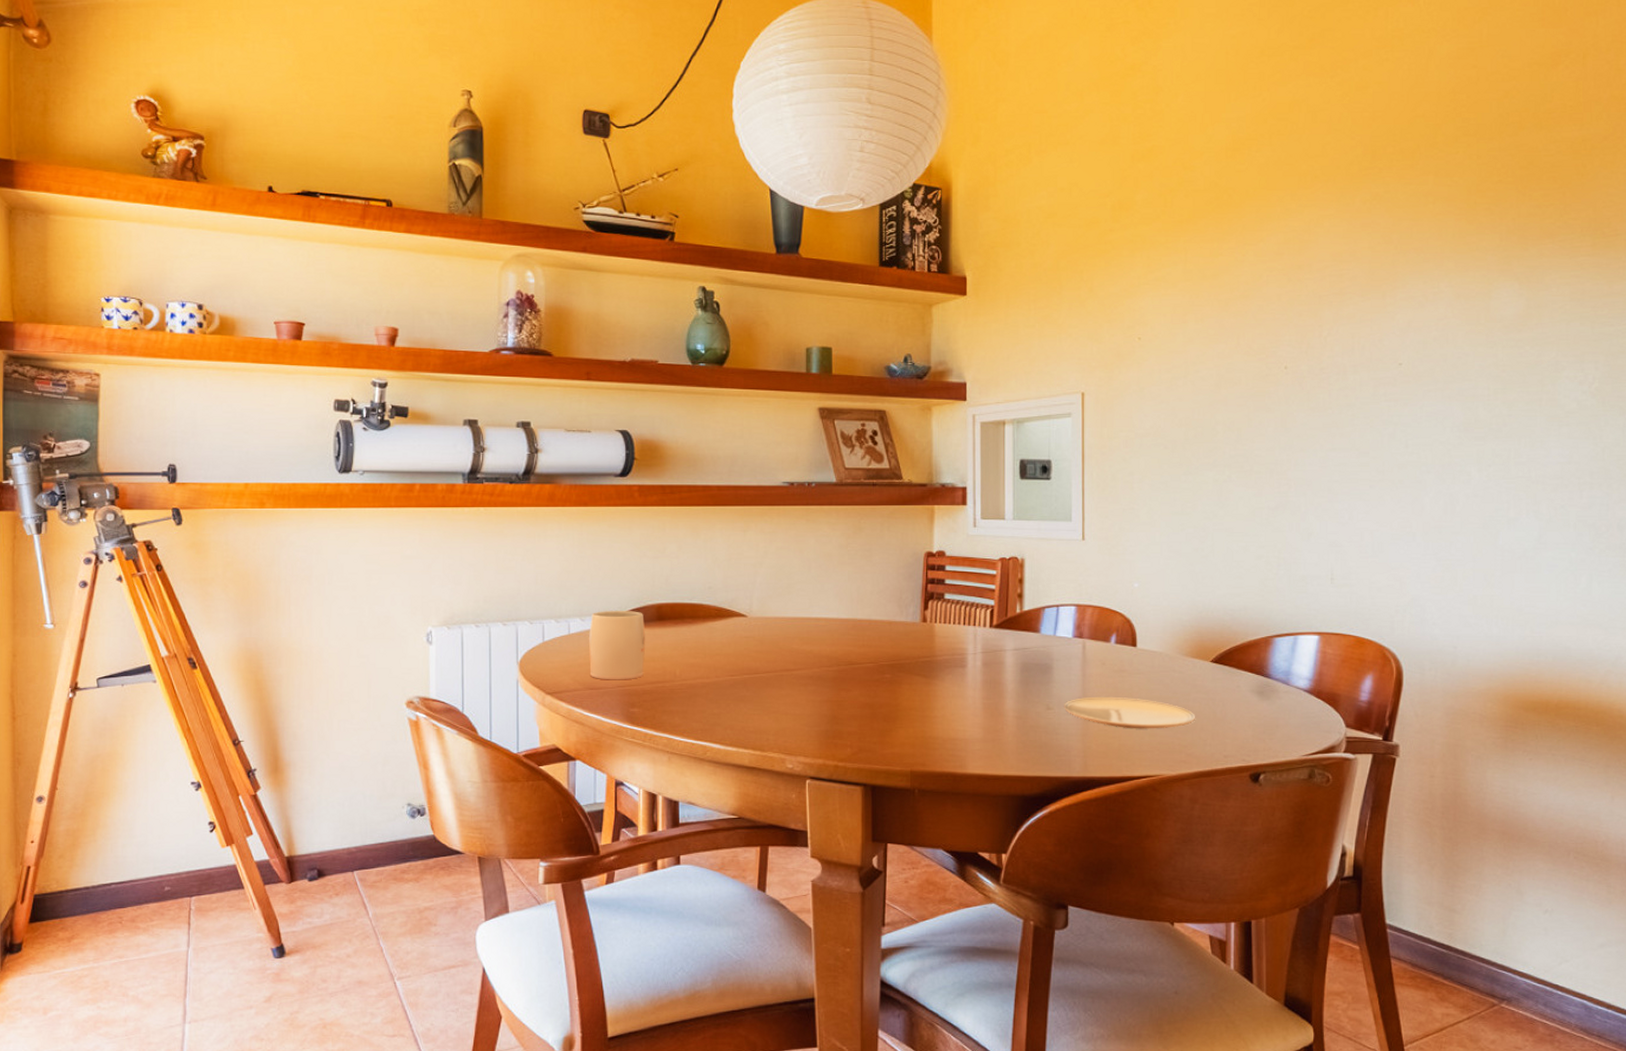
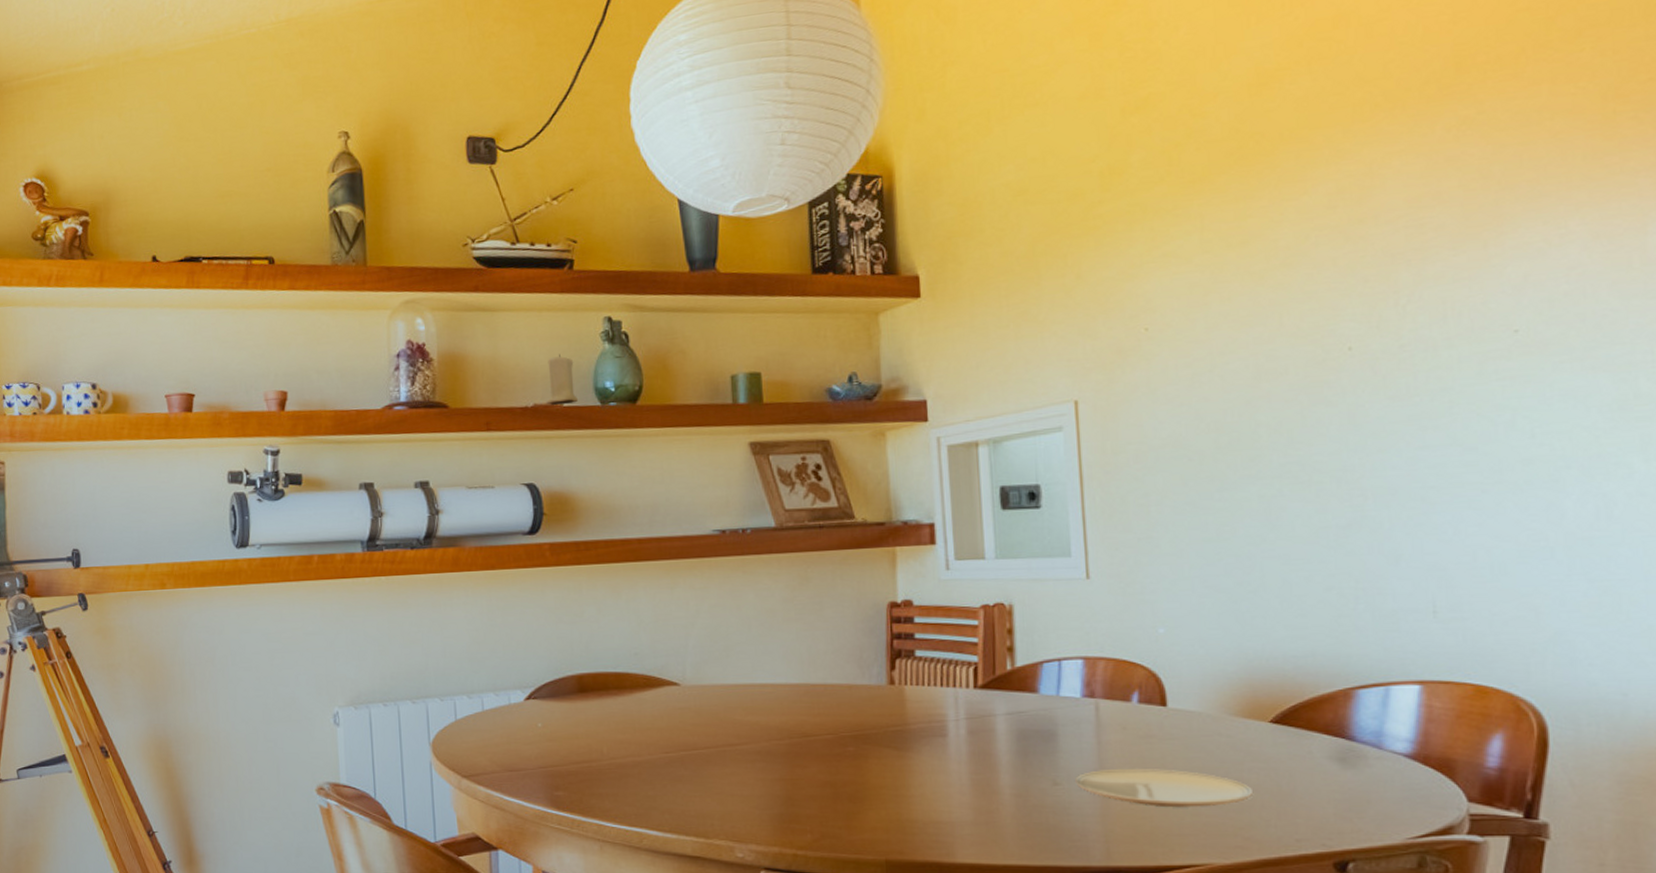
mug: present [589,611,646,680] -> none [504,683,568,761]
candle: none [643,316,672,362] -> present [546,354,579,406]

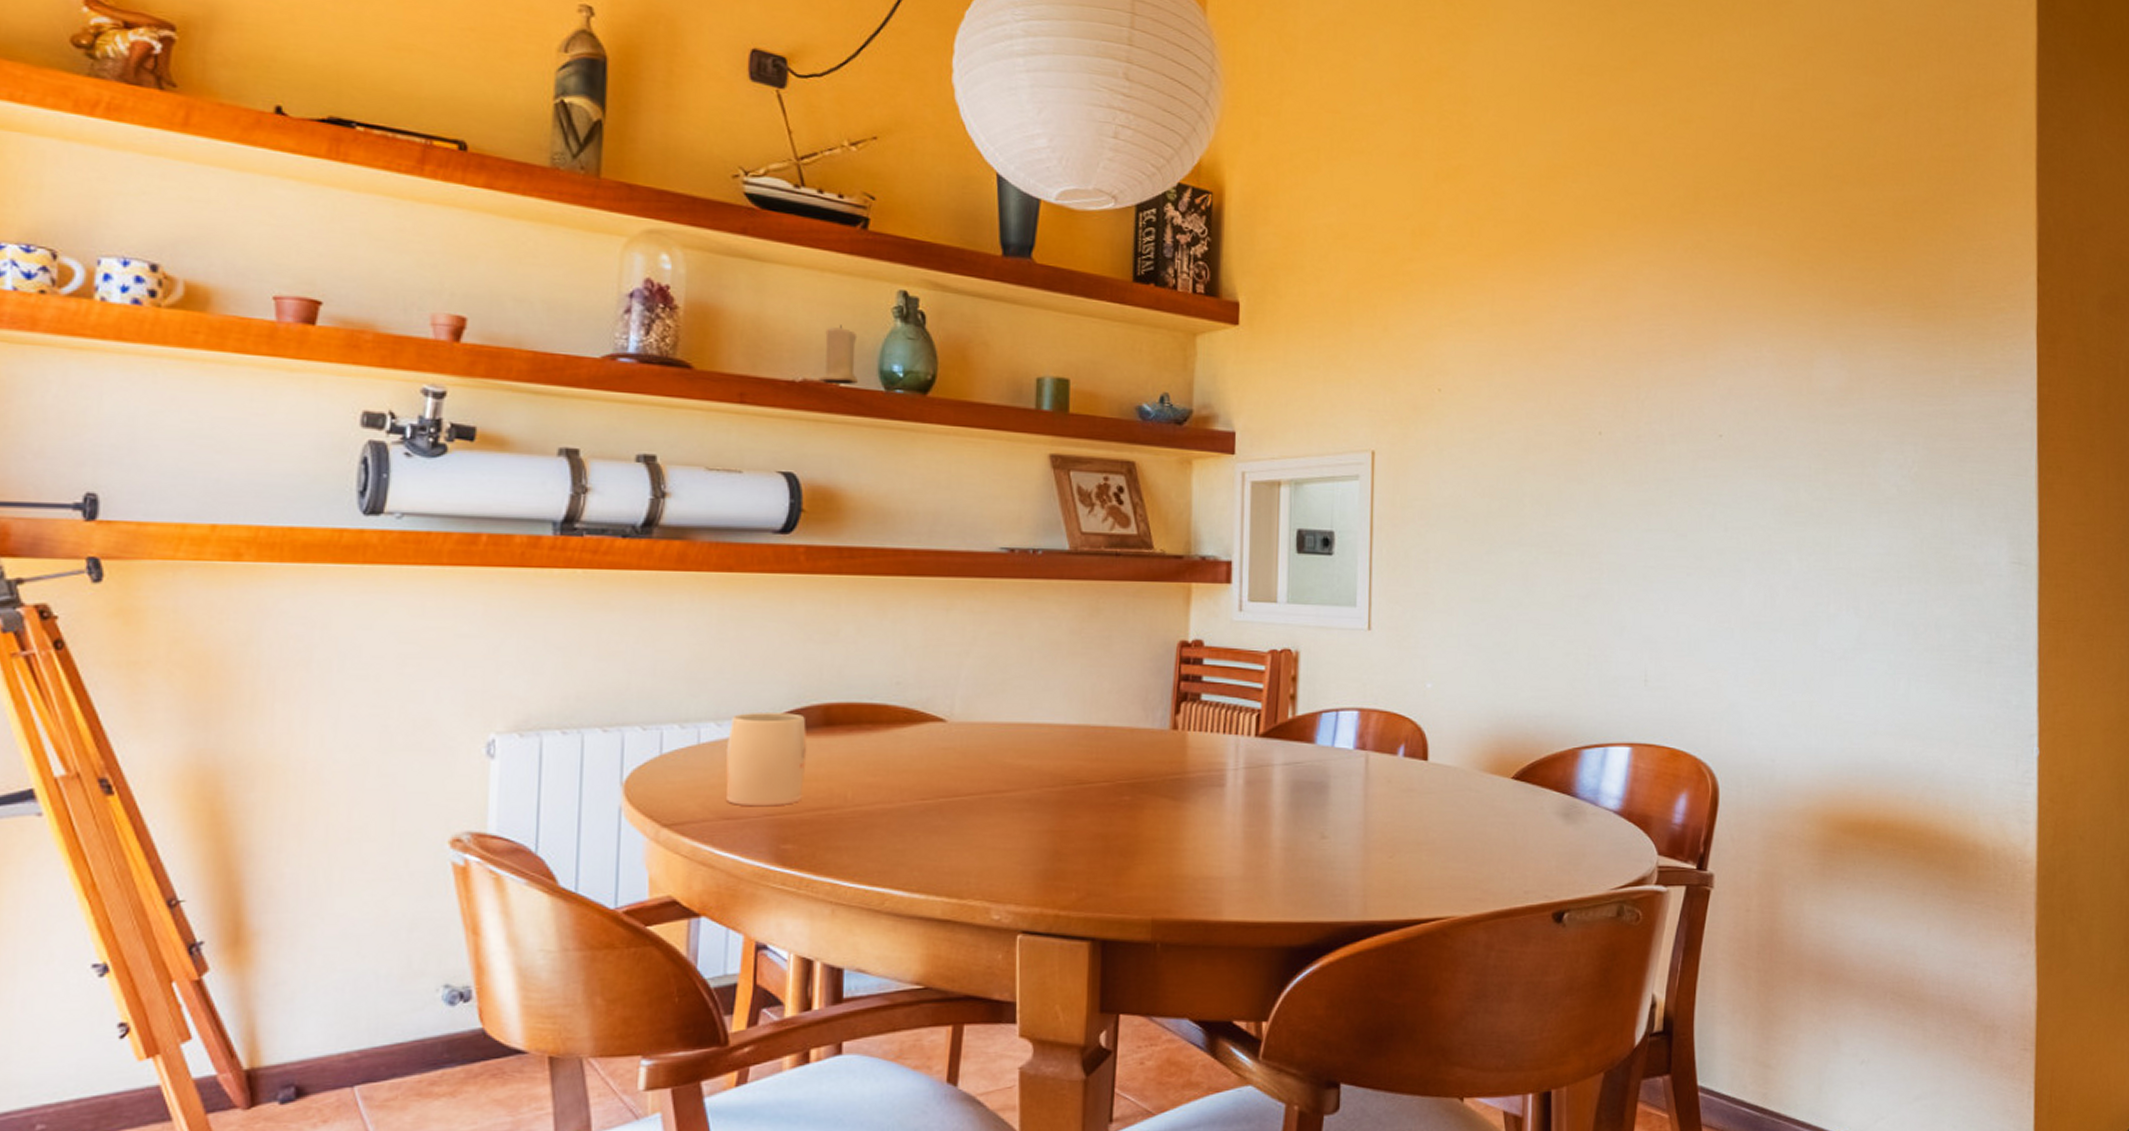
mug: none [504,683,568,761] -> present [725,713,807,807]
plate: present [1075,768,1254,808] -> none [1341,821,1494,861]

